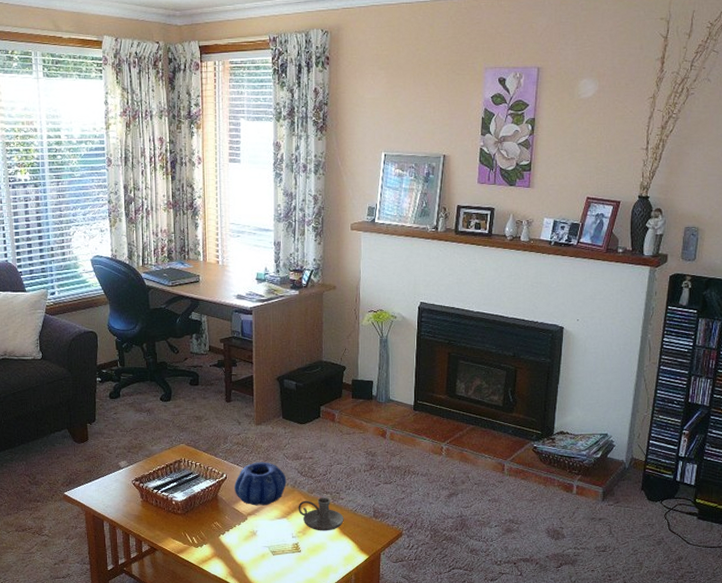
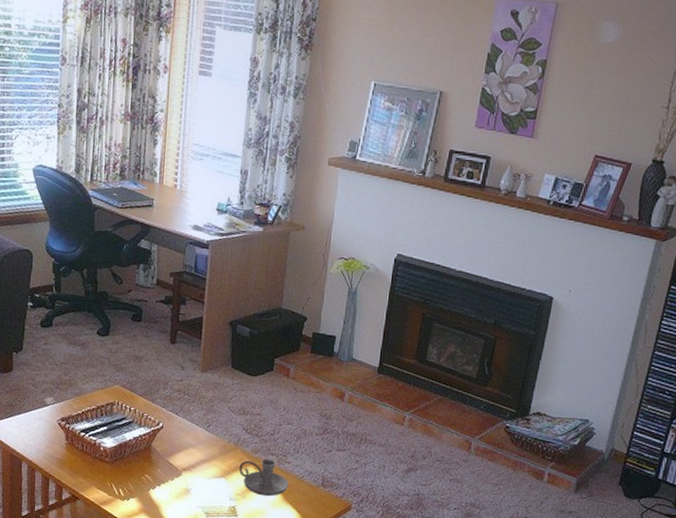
decorative bowl: present [234,462,287,506] -> none [170,413,229,462]

